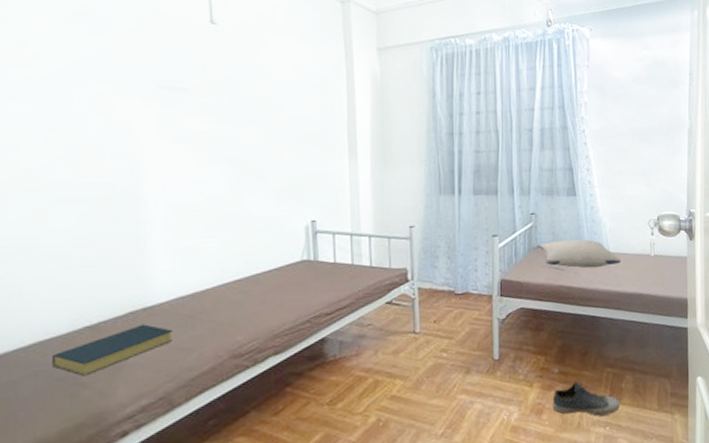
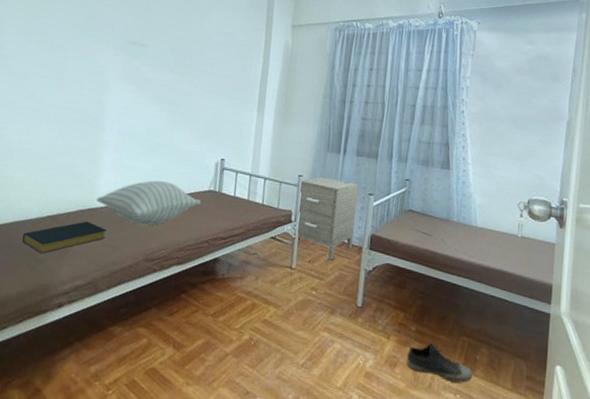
pillow: none [152,259,293,316] -> present [96,180,201,225]
nightstand: none [413,224,482,316] -> present [298,176,358,261]
pillow: present [539,239,621,268] -> none [410,207,488,240]

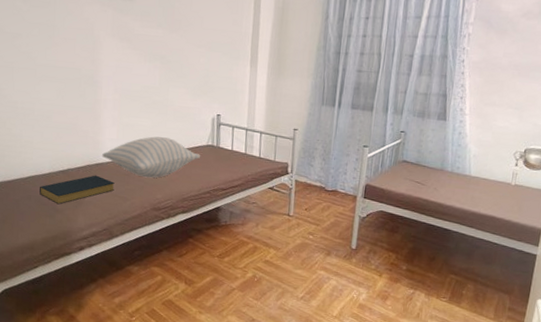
nightstand: present [298,176,358,261] -> none [294,130,353,208]
shoe: present [406,342,473,383] -> none [396,279,459,313]

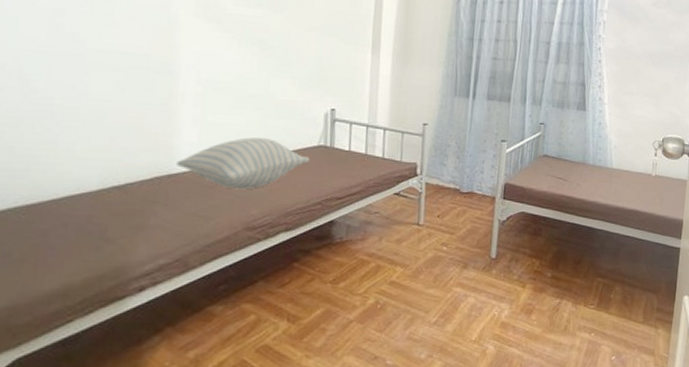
hardback book: present [40,175,115,205] -> none [81,189,193,232]

